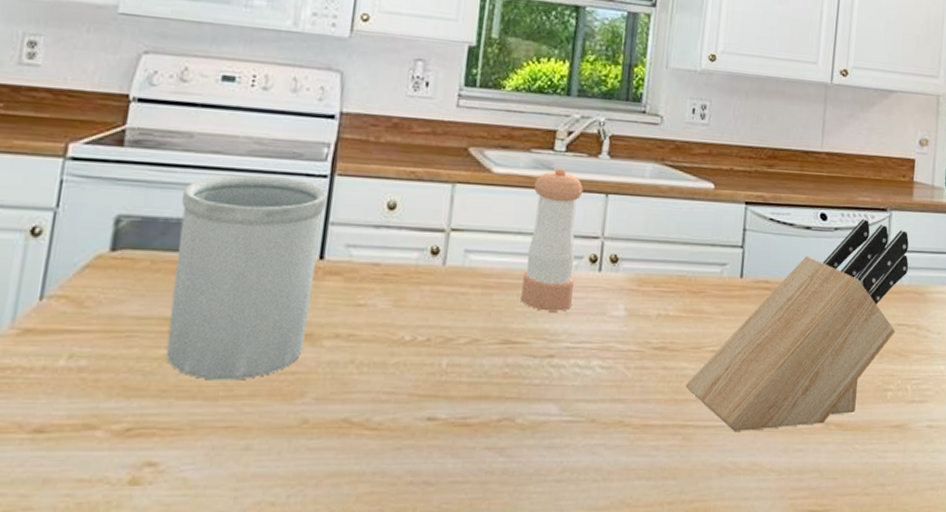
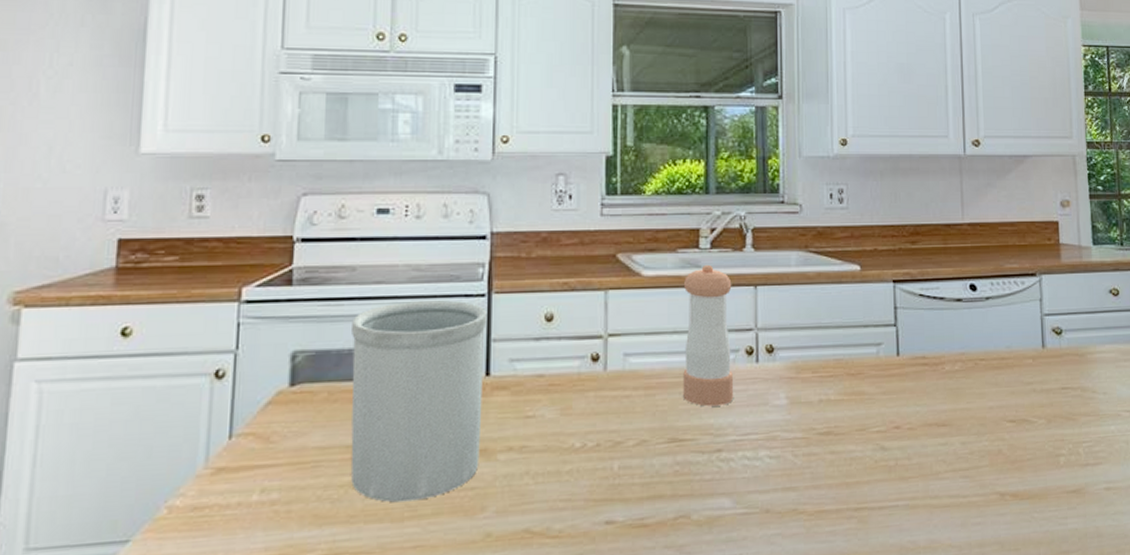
knife block: present [685,218,909,431] -> none [855,285,1066,510]

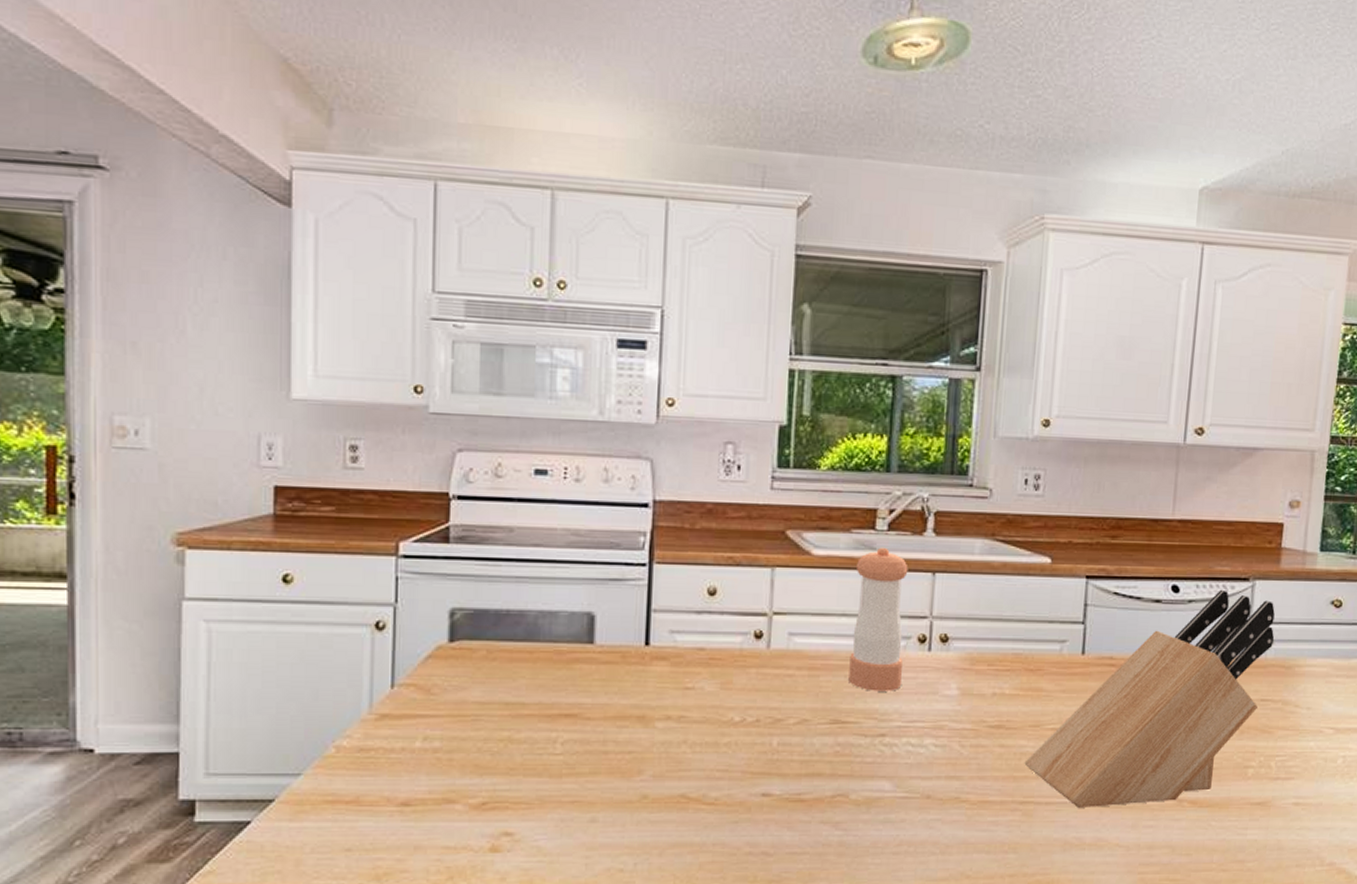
utensil holder: present [351,300,487,503] -> none [510,566,648,760]
knife block: none [855,285,1066,510] -> present [1024,589,1275,808]

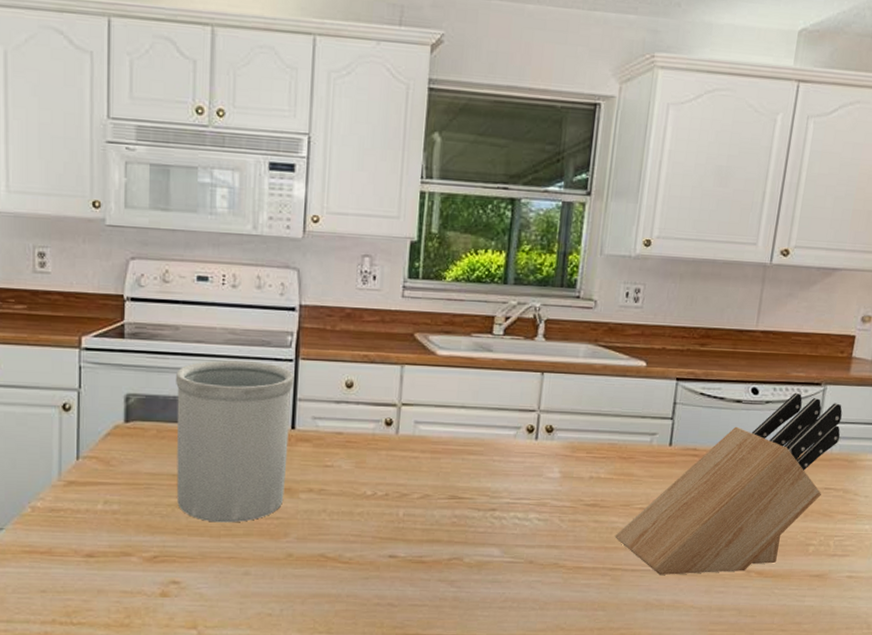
utensil holder: none [510,566,648,760] -> present [176,360,294,523]
pepper shaker: present [848,547,908,692] -> none [465,349,520,473]

